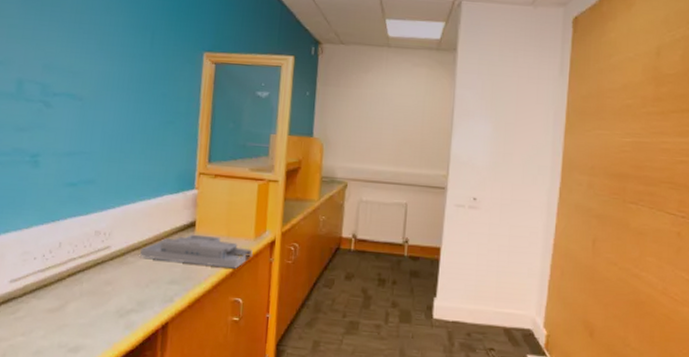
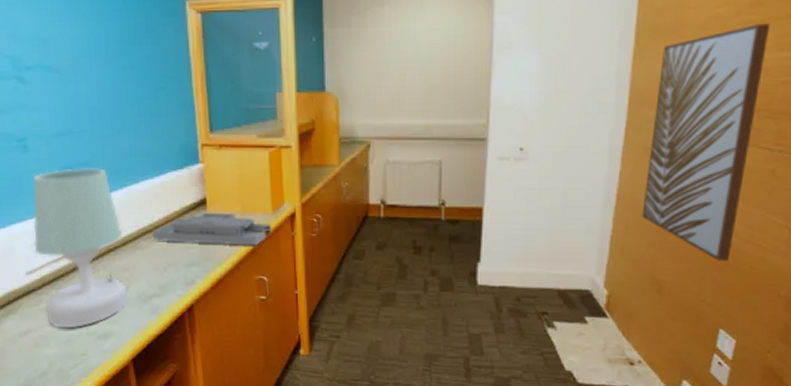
table lamp: none [22,185,113,340] -> present [32,168,129,329]
wall art: none [574,114,669,310] -> present [641,23,771,261]

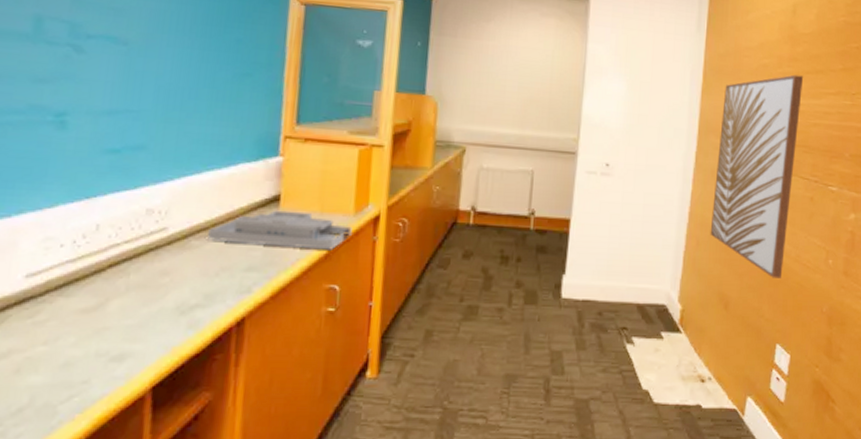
table lamp: present [32,168,129,329] -> none [43,151,170,349]

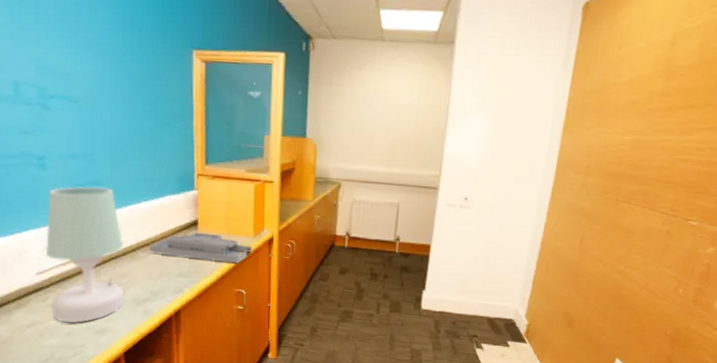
table lamp: none [43,151,170,349] -> present [45,186,125,324]
wall art: present [710,74,804,279] -> none [560,110,676,303]

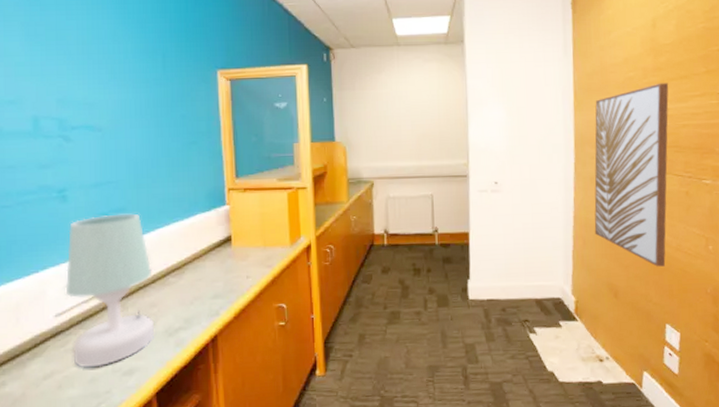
desk organizer: present [150,232,253,264] -> none [181,248,290,278]
wall art: none [560,110,676,303] -> present [594,83,669,267]

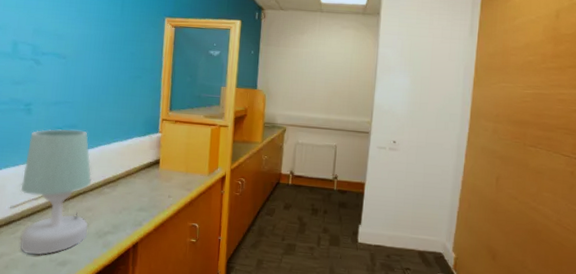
wall art: present [594,83,669,267] -> none [480,69,566,238]

